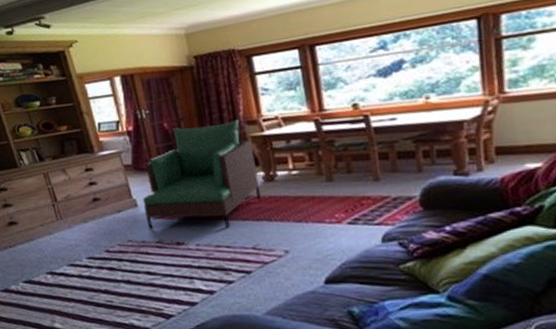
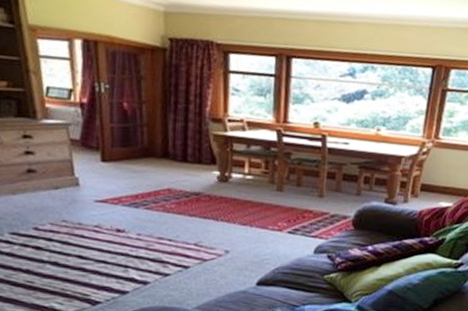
armchair: present [143,119,261,228] -> none [86,110,213,222]

